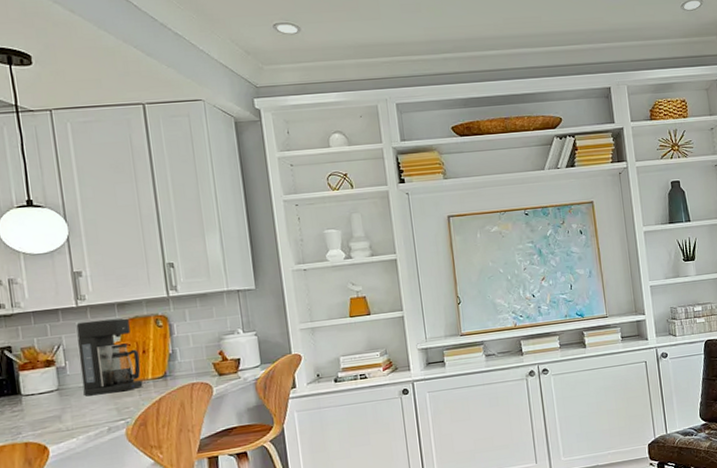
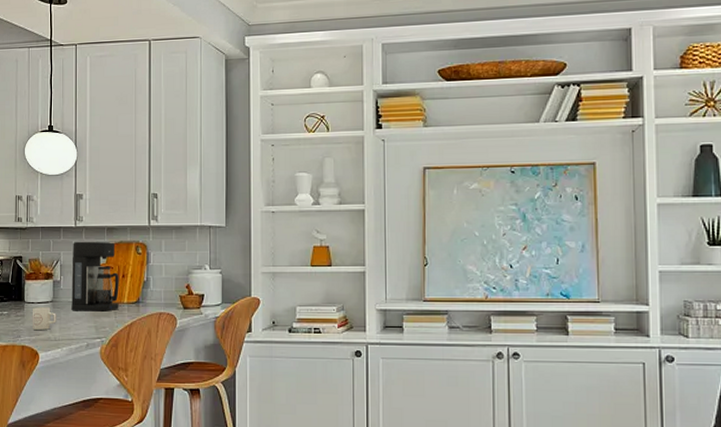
mug: none [33,396,67,424] -> present [32,307,57,331]

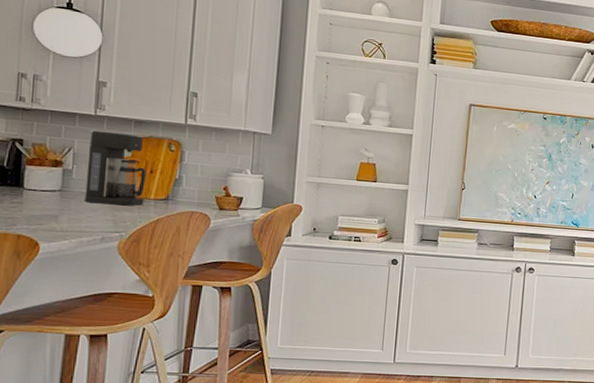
mug: present [32,307,57,331] -> none [32,195,65,220]

